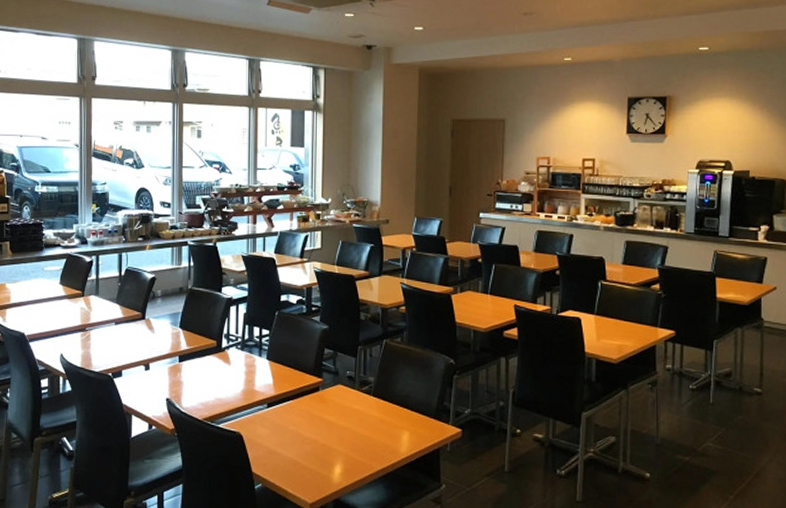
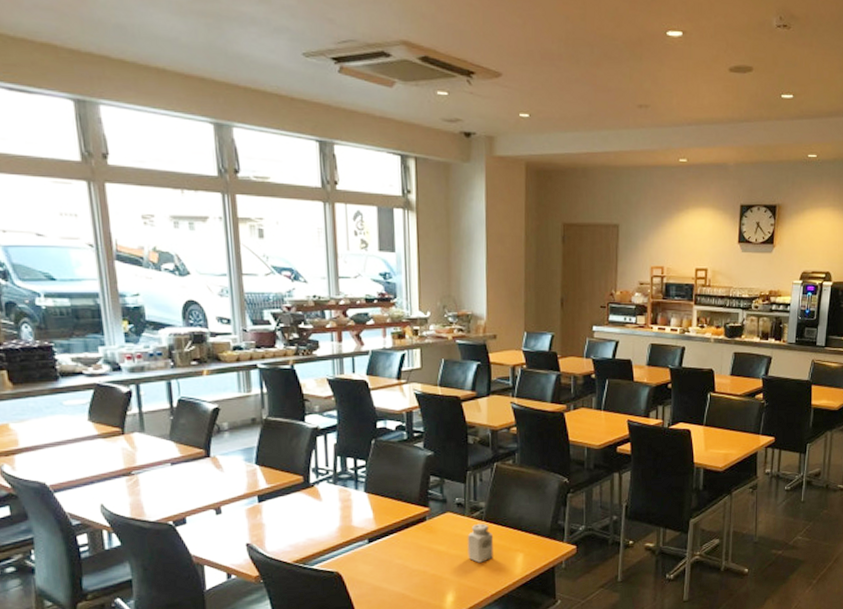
salt shaker: none [356,397,381,437] -> present [467,523,494,563]

